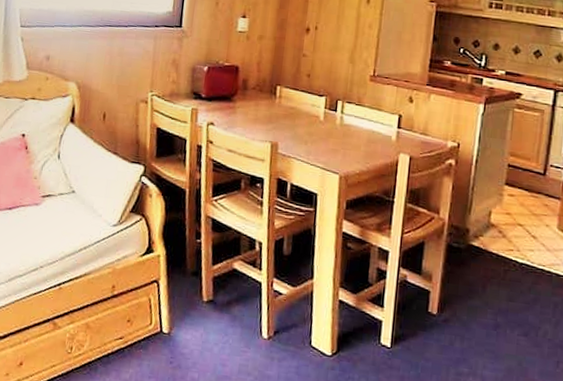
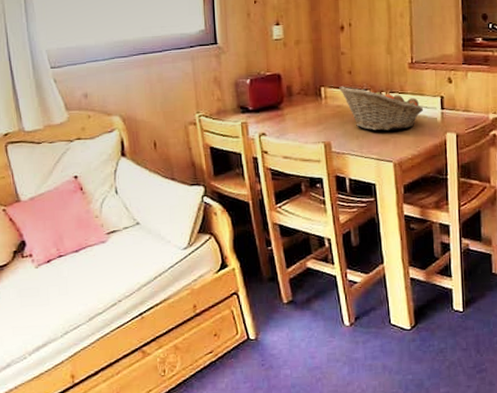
fruit basket: none [295,88,379,142] -> present [339,86,424,131]

